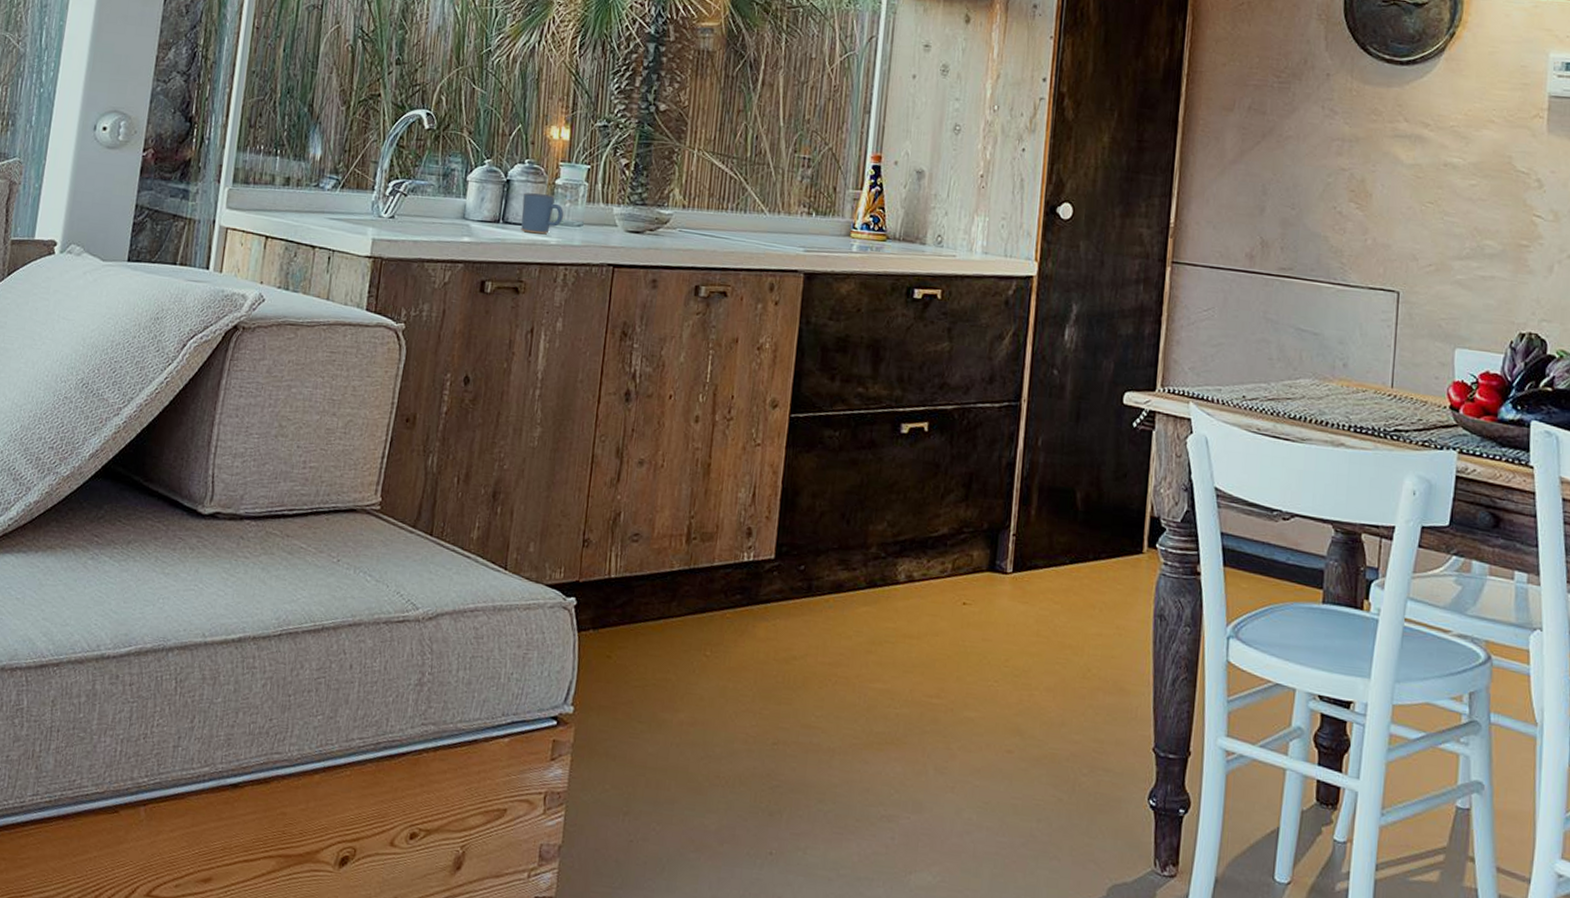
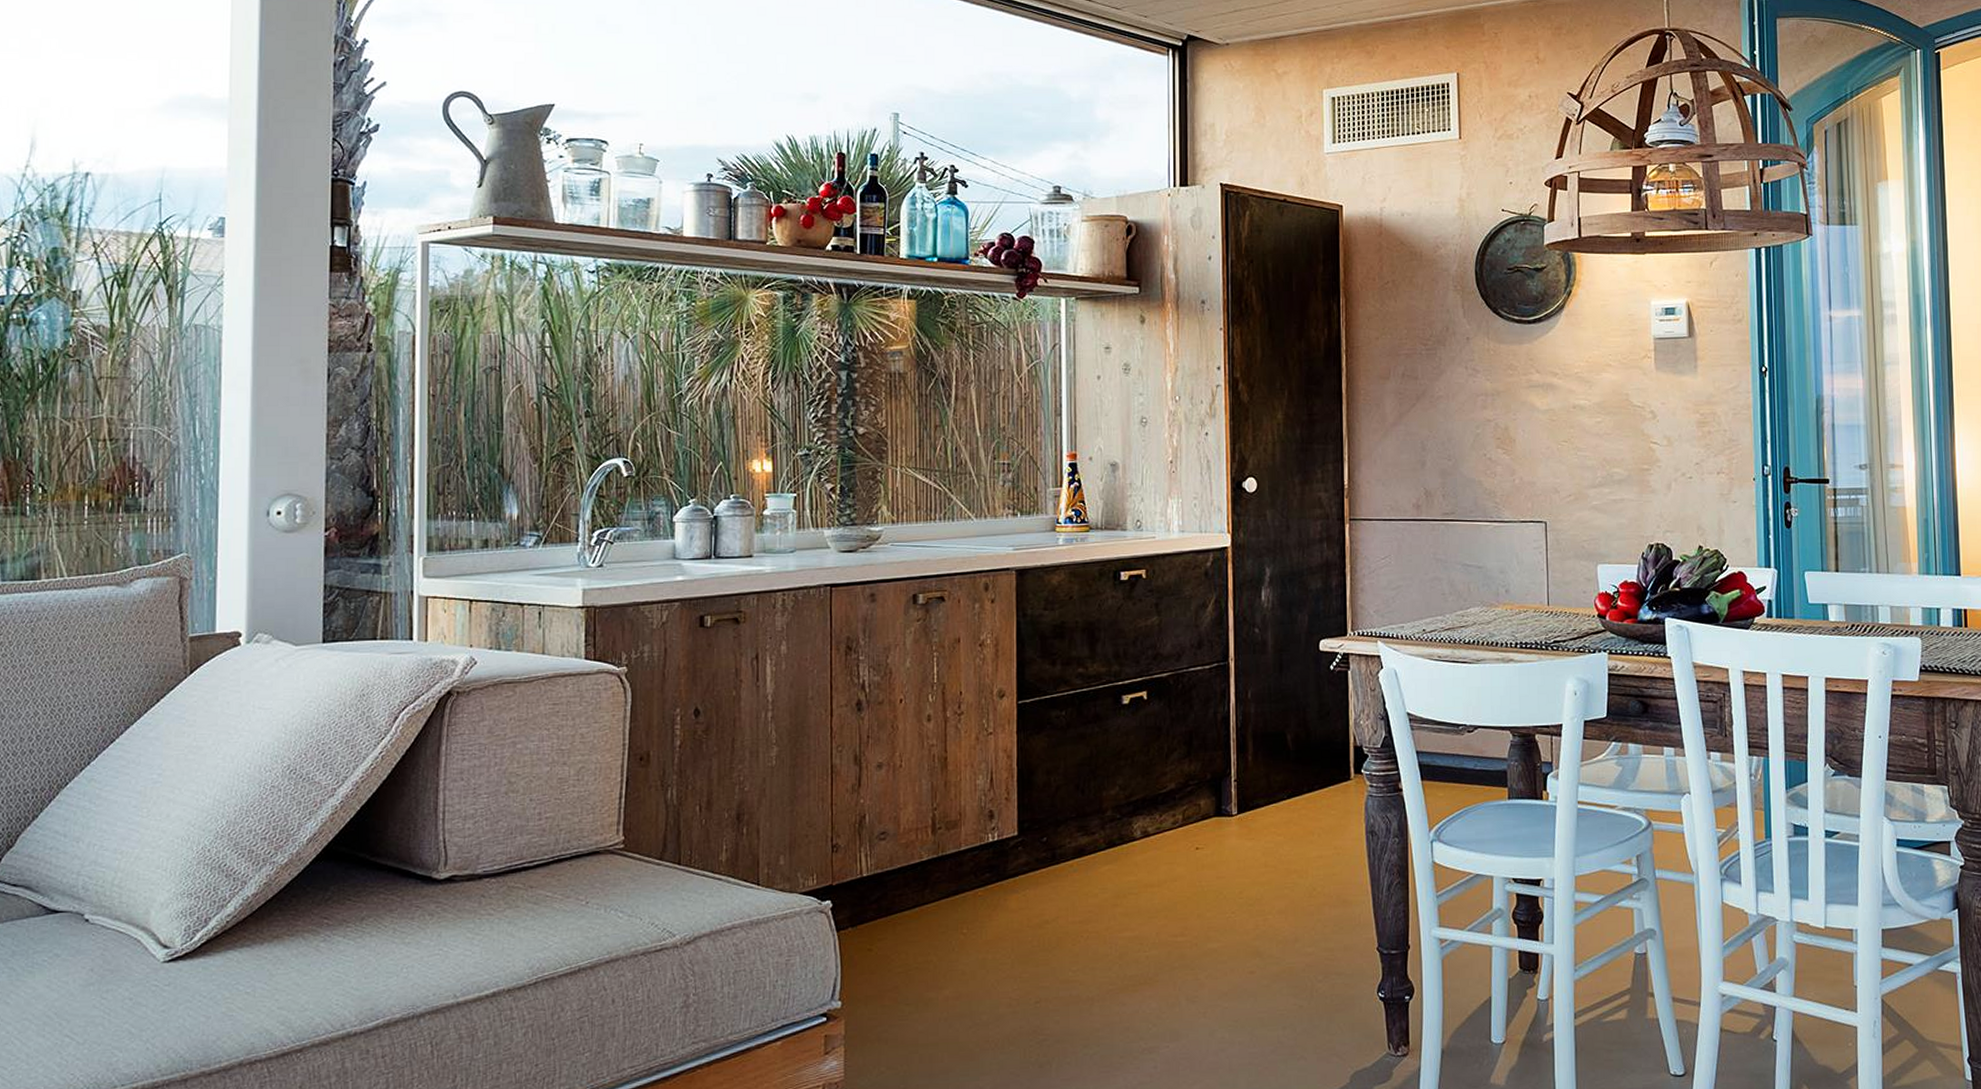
mug: present [521,192,564,234] -> none [733,526,775,565]

